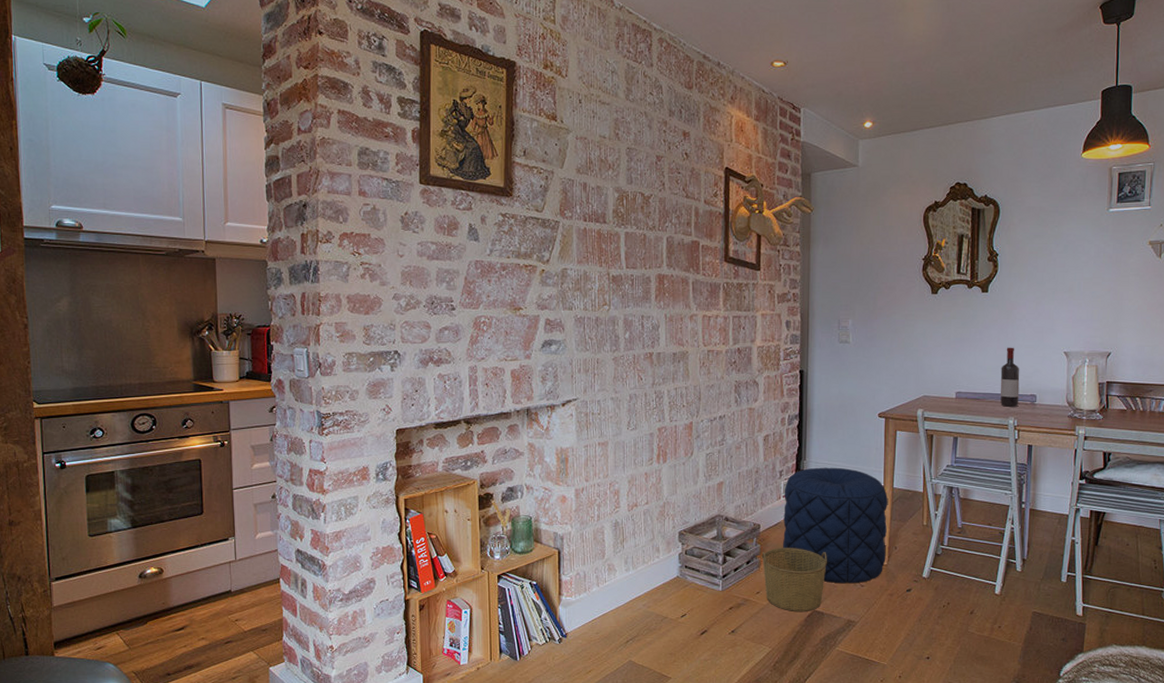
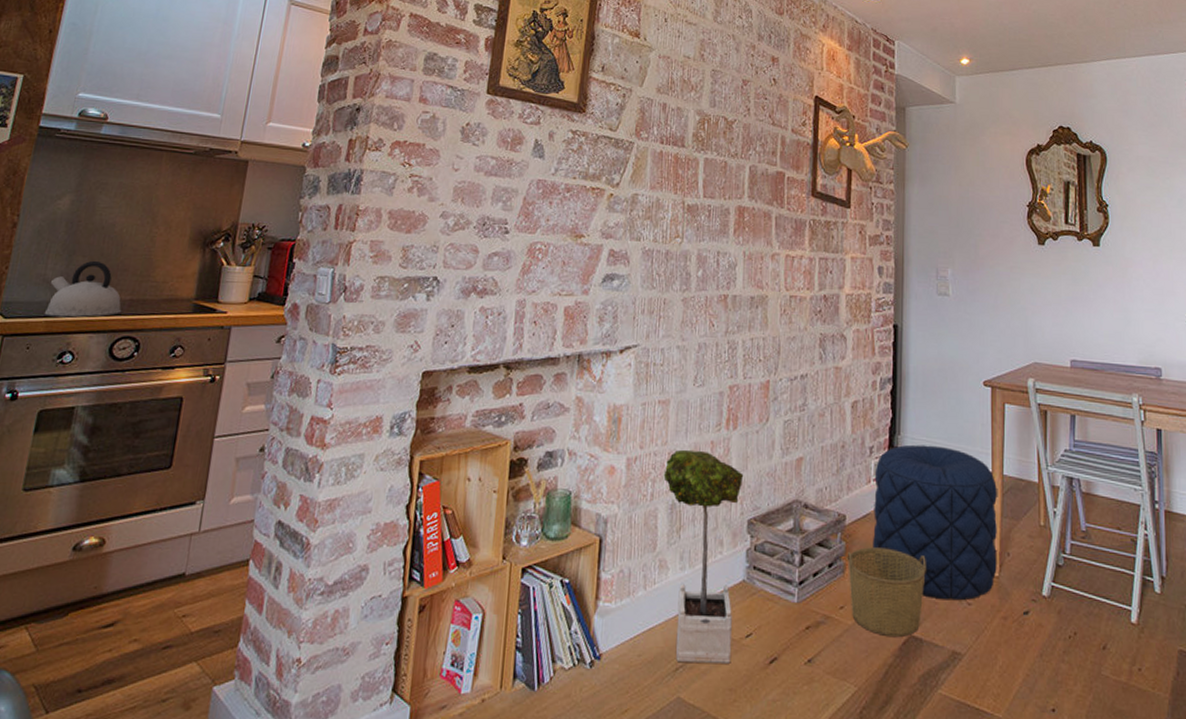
kettle: none [68,352,135,401] -> present [44,260,122,318]
potted tree: none [607,480,674,636] -> present [663,449,744,663]
wine bottle: present [1000,347,1020,408] -> none [1119,310,1143,383]

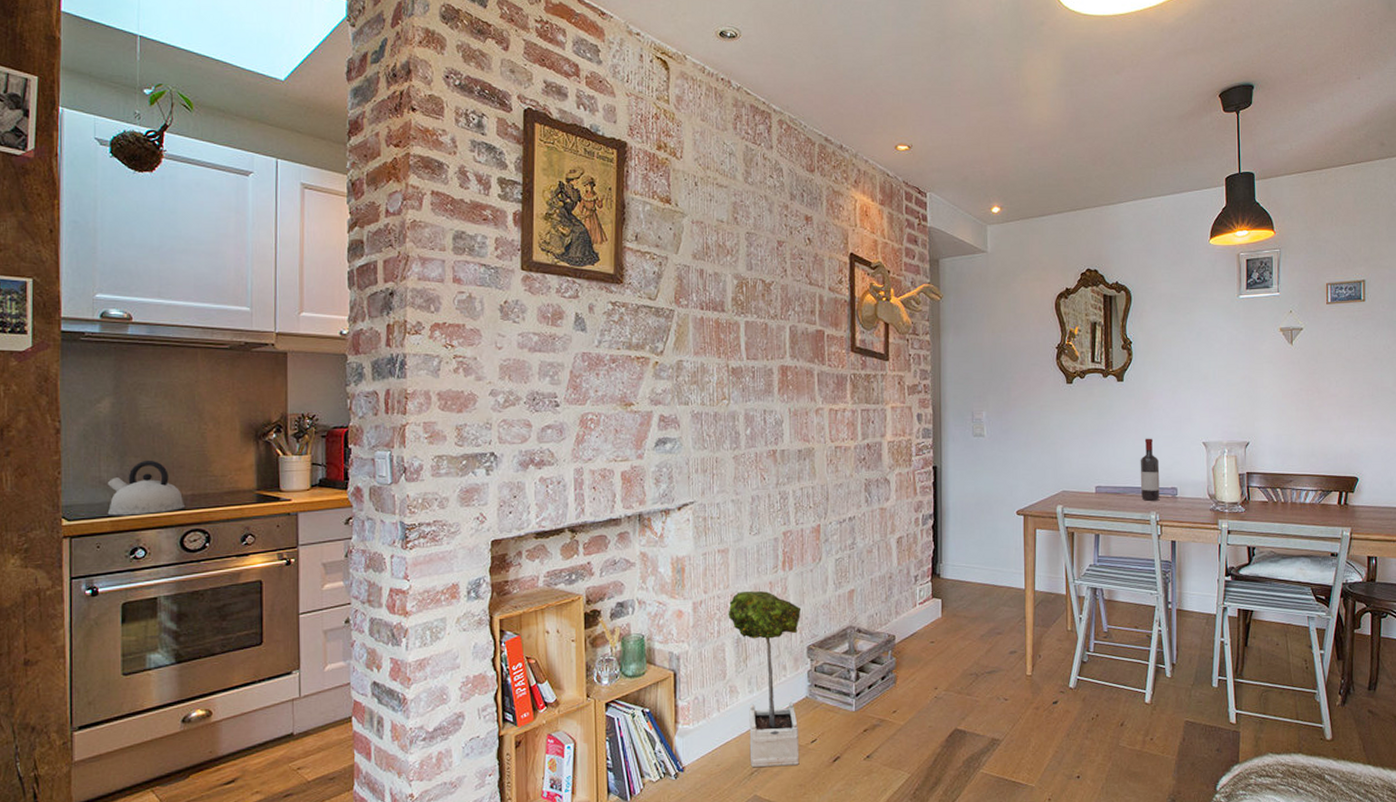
basket: present [847,547,926,637] -> none [897,660,968,731]
pouf: present [873,444,997,601] -> none [920,570,1030,698]
wine bottle: none [1119,310,1143,383] -> present [1140,438,1160,502]

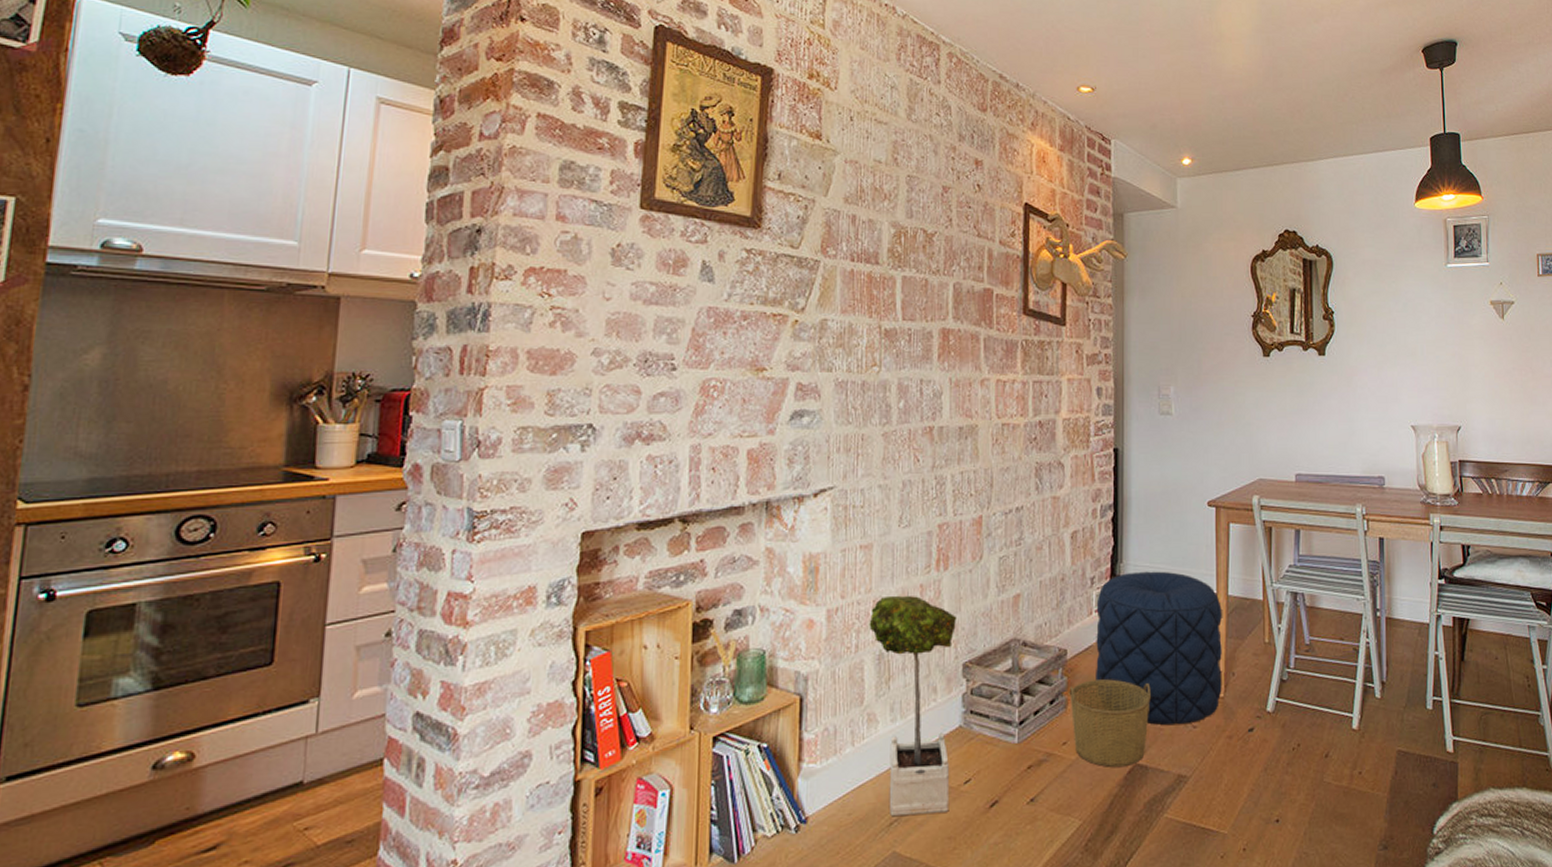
kettle: present [107,460,186,516] -> none [80,426,188,498]
basket: none [897,660,968,731] -> present [1069,679,1151,767]
pouf: none [920,570,1030,698] -> present [1096,571,1222,726]
wine bottle: present [1140,438,1160,502] -> none [1344,420,1366,493]

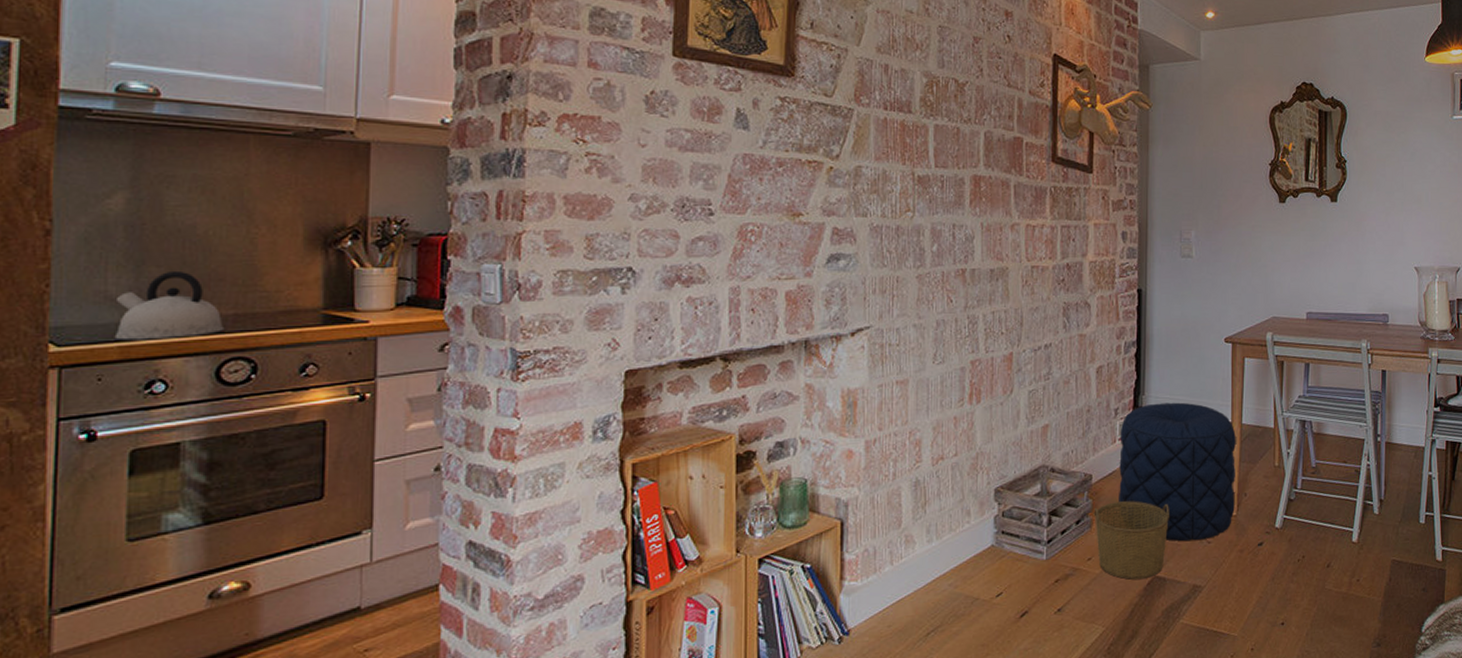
kettle: none [80,426,188,498] -> present [114,270,225,341]
potted tree: present [869,595,957,816] -> none [905,427,989,627]

